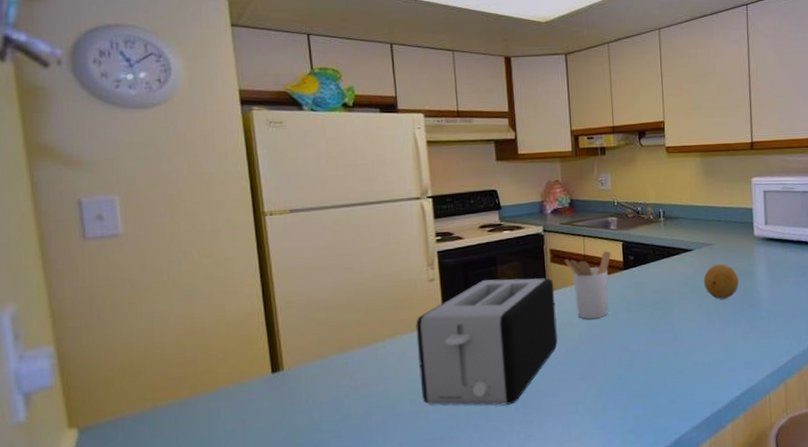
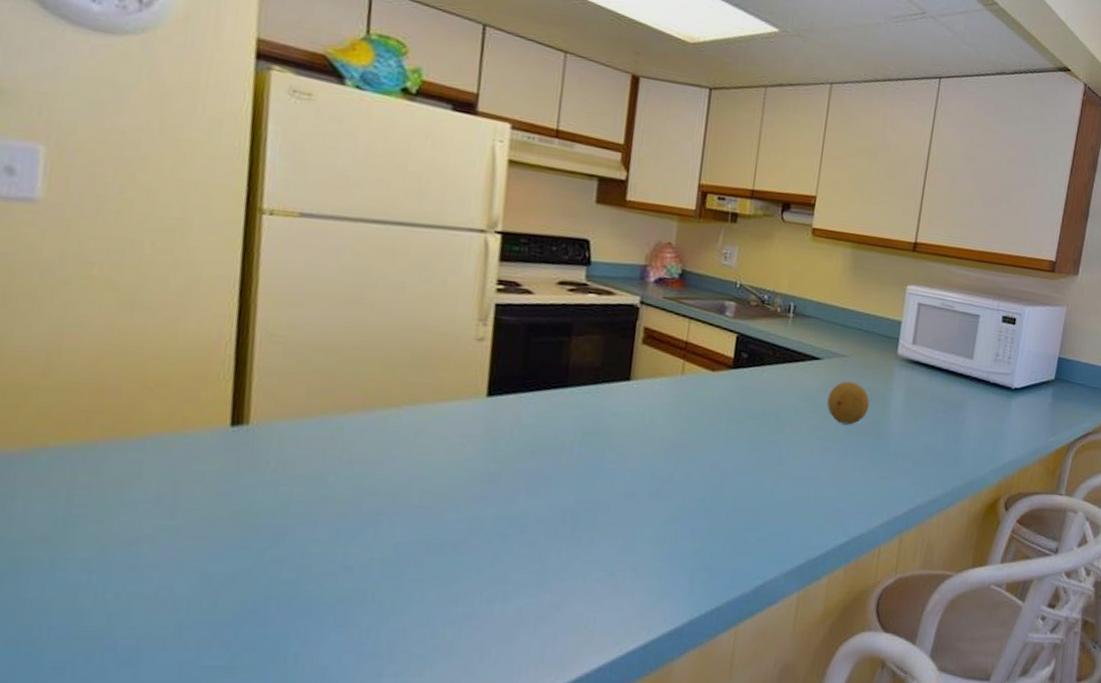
toaster: present [416,277,558,406] -> none [438,351,641,514]
utensil holder: present [564,251,611,319] -> none [659,341,721,423]

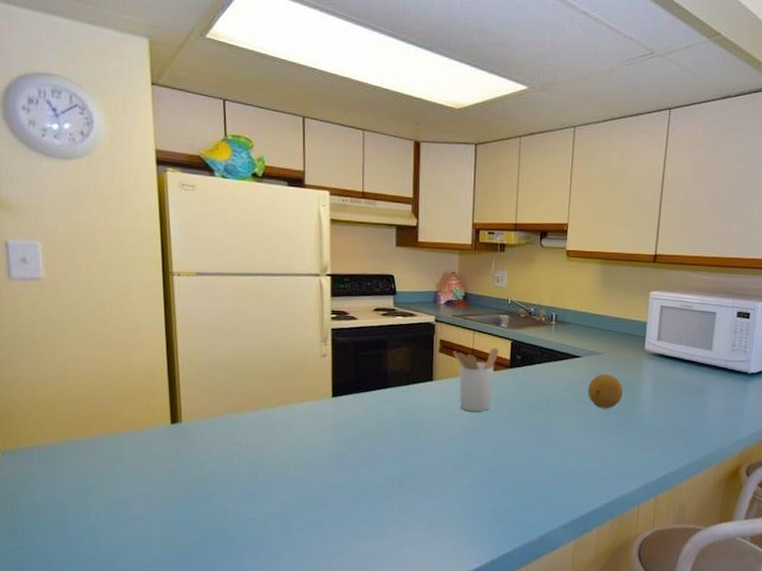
utensil holder: none [659,341,721,423] -> present [452,347,499,412]

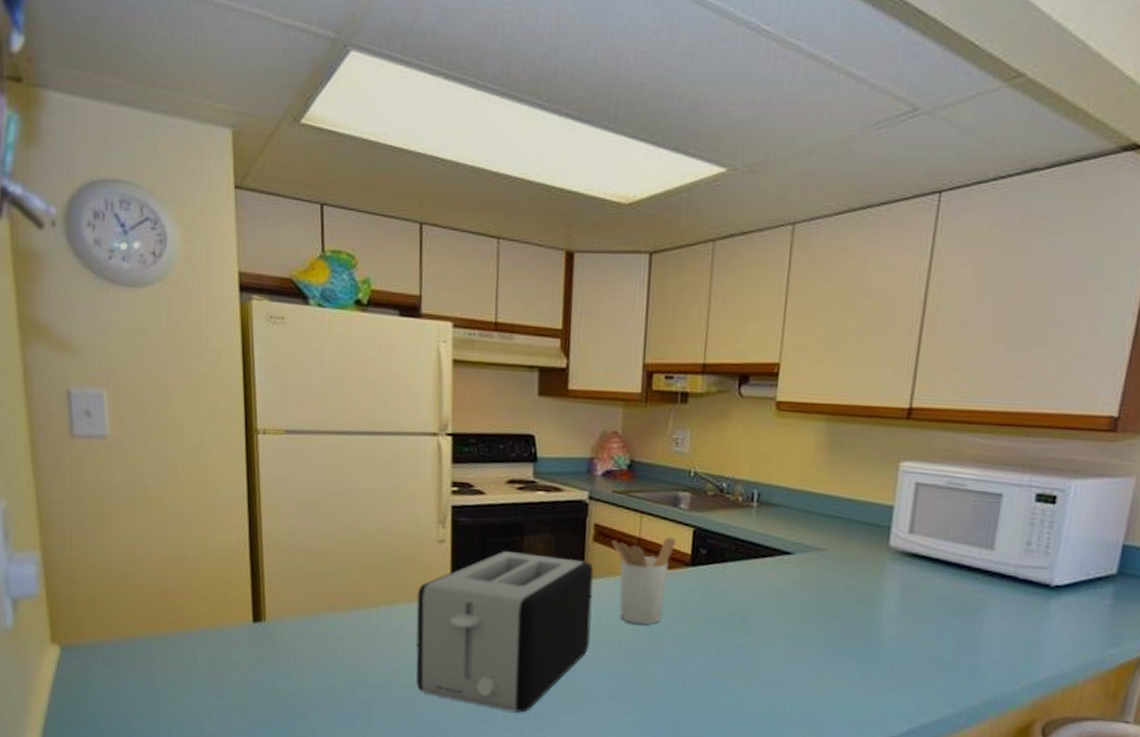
toaster: none [305,362,440,482] -> present [416,551,594,713]
fruit: present [588,374,623,409] -> none [802,579,855,629]

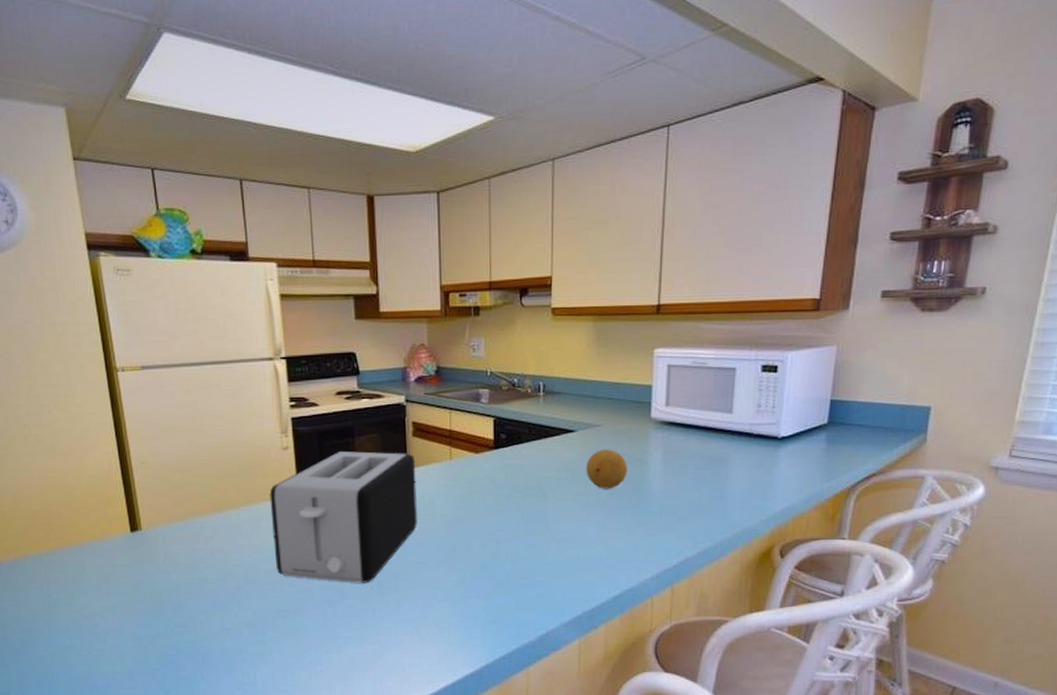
utensil holder: present [611,536,676,625] -> none [427,427,480,501]
fruit: none [802,579,855,629] -> present [586,449,627,489]

